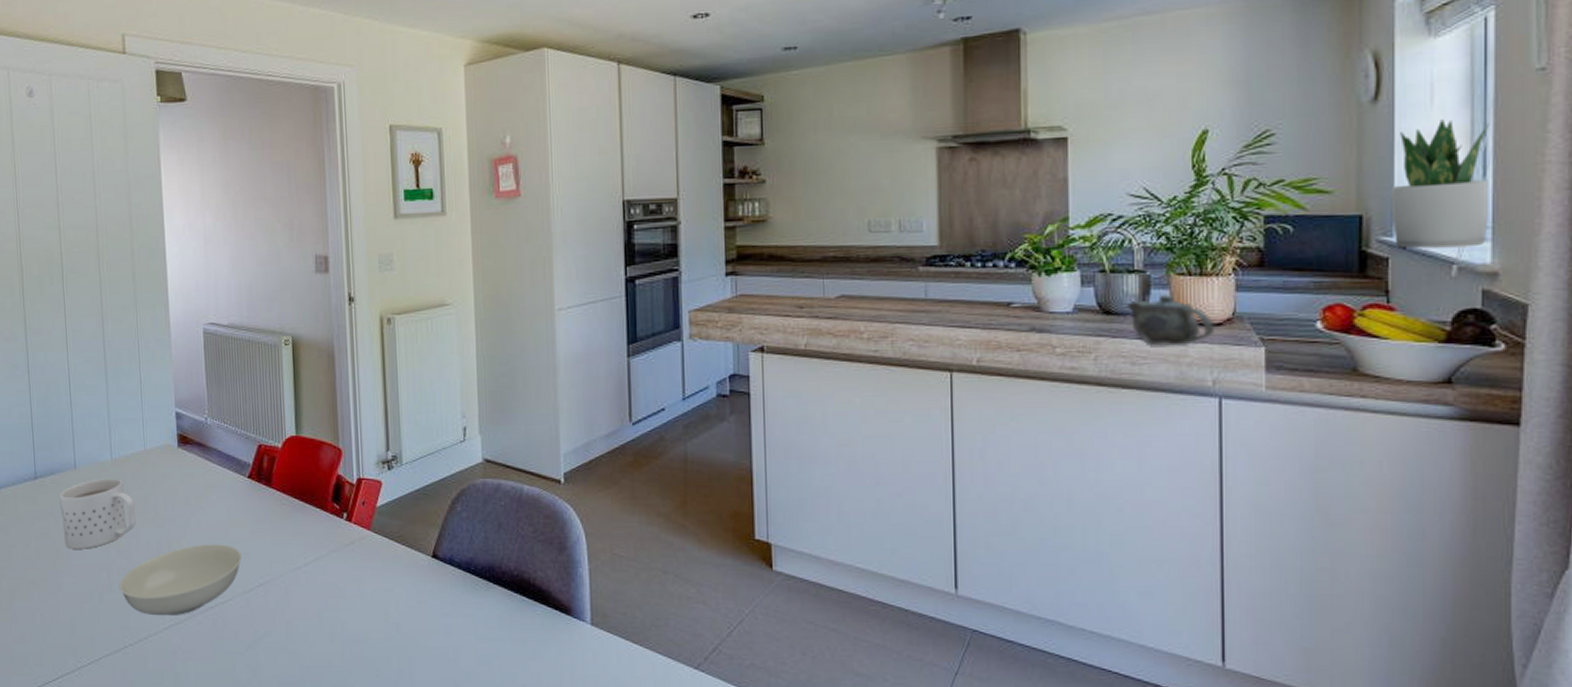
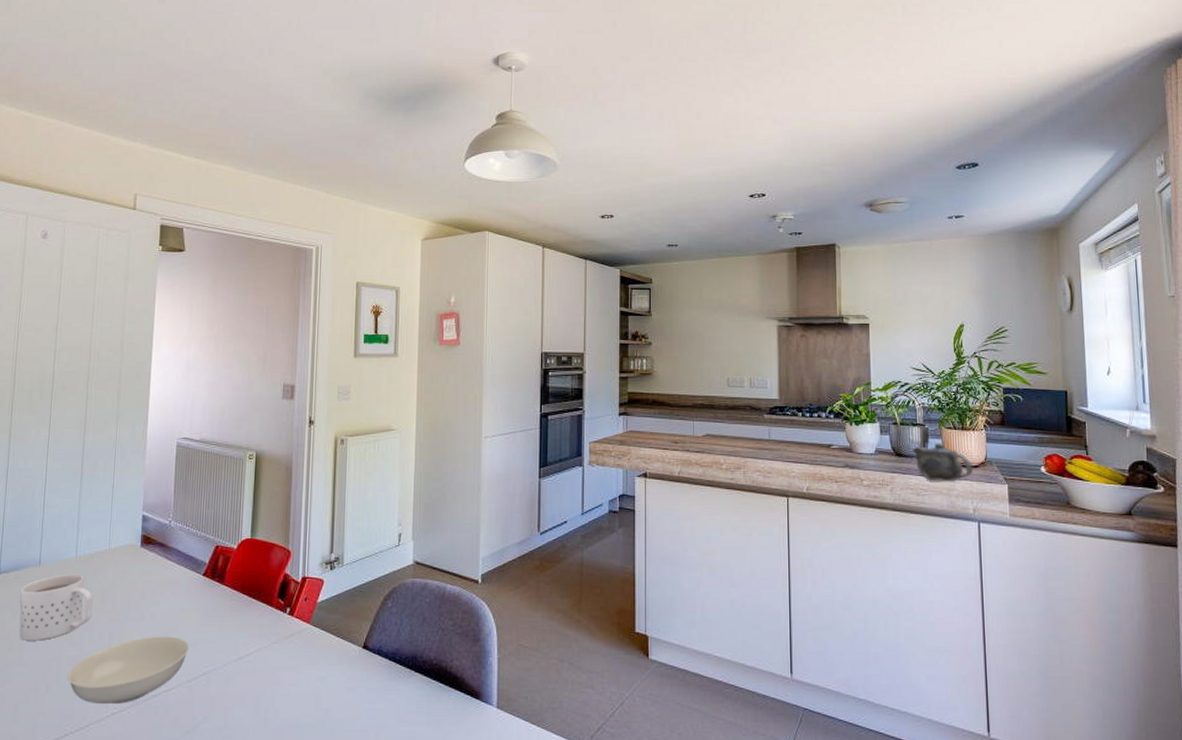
planter: present [1391,119,1490,249] -> none [1084,327,1147,417]

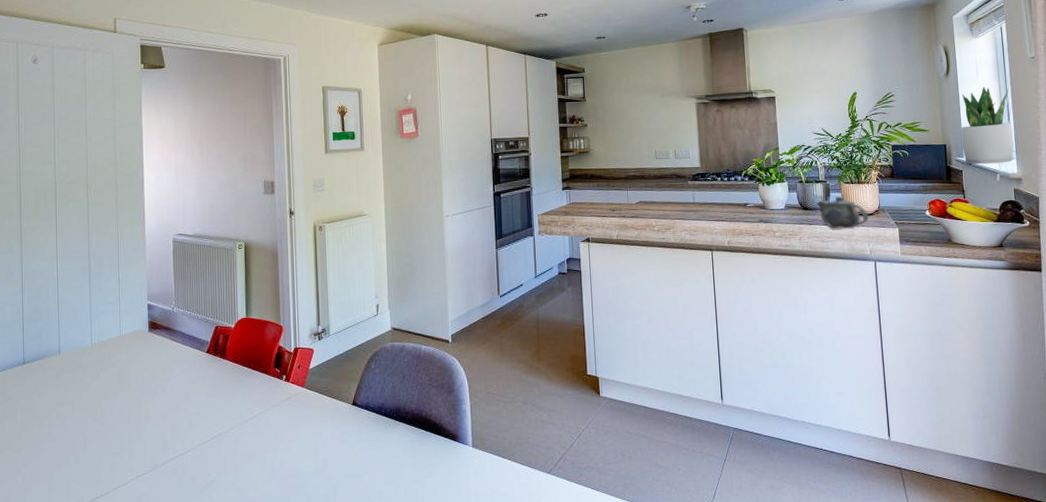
mug: present [19,574,93,641] -> none [44,359,111,420]
bowl: present [67,636,189,705] -> none [93,407,199,470]
planter: none [1084,327,1147,417] -> present [960,87,1014,165]

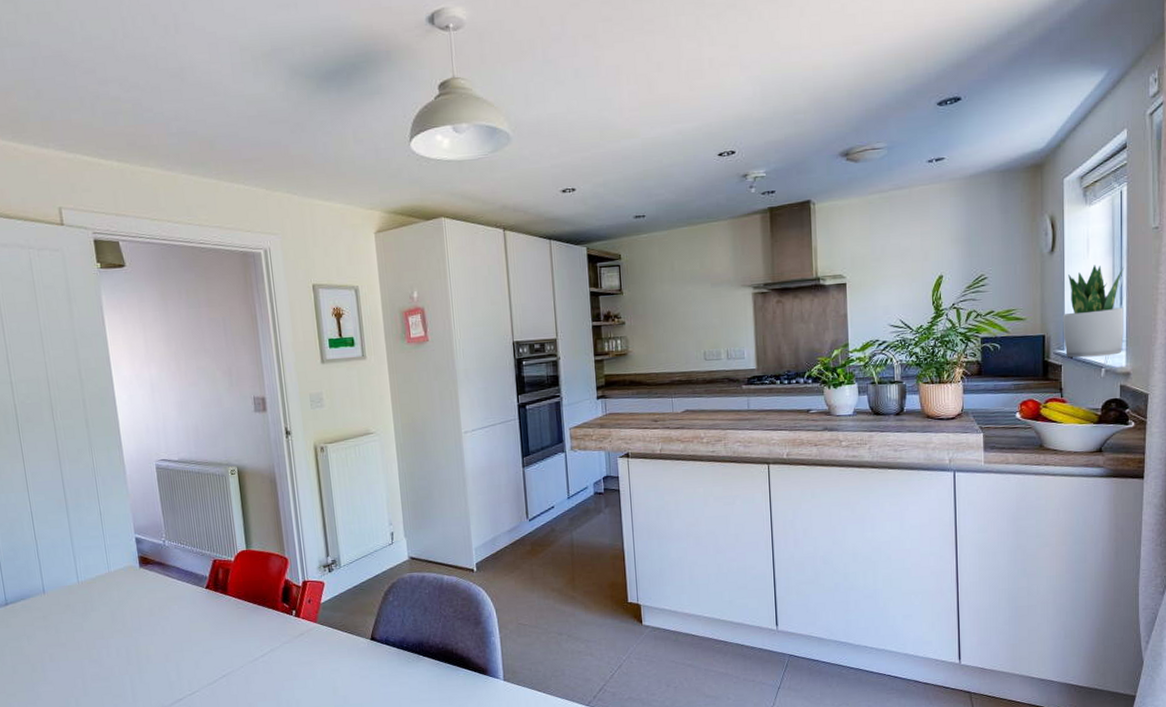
teapot: present [816,196,869,229] -> none [890,398,949,436]

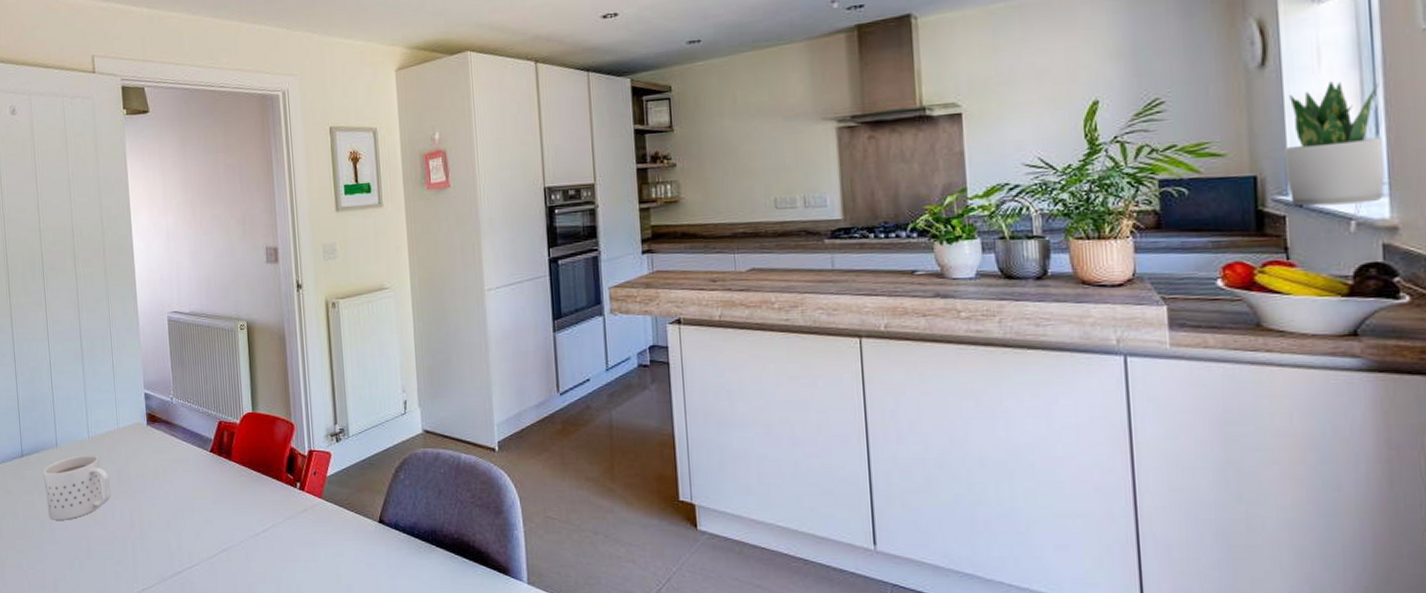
mug: none [31,598,106,663] -> present [43,455,112,520]

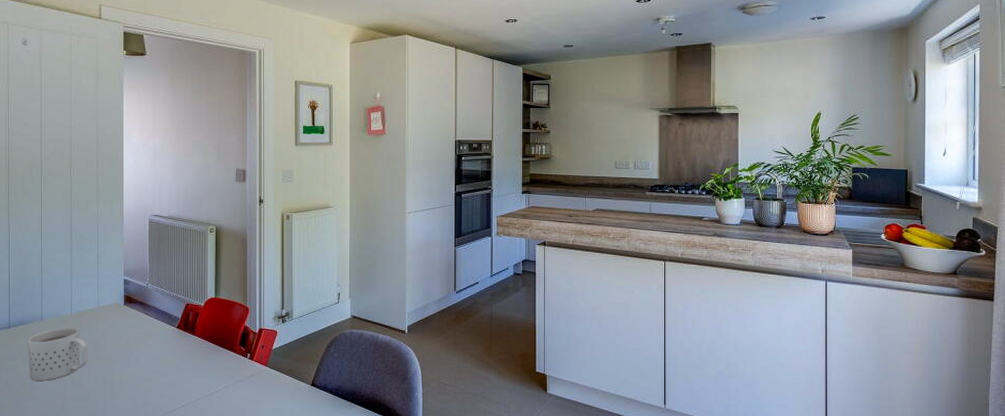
planter: present [1283,81,1384,207] -> none [923,114,977,191]

